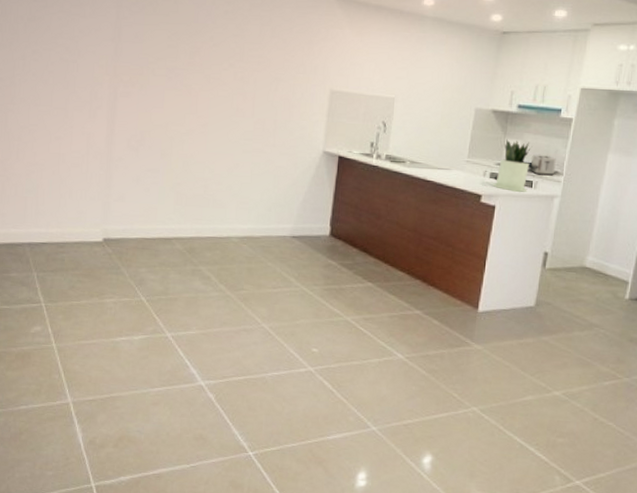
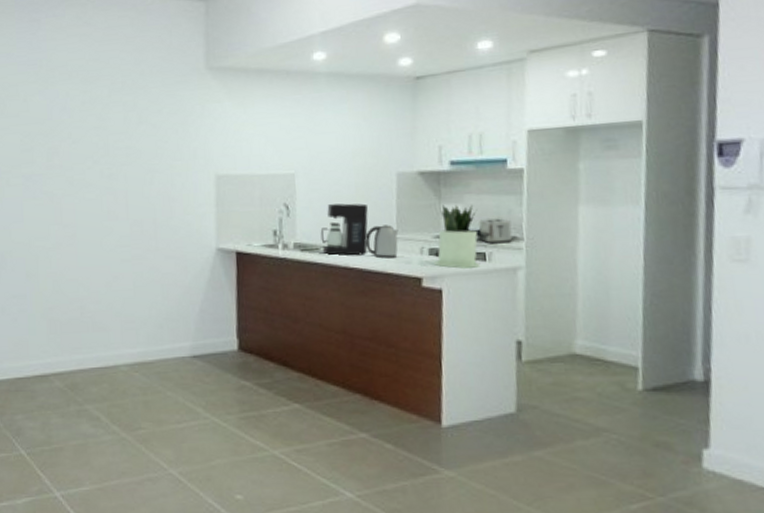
coffee maker: none [408,127,448,172] -> present [320,203,368,256]
kettle: none [443,149,470,178] -> present [366,225,399,260]

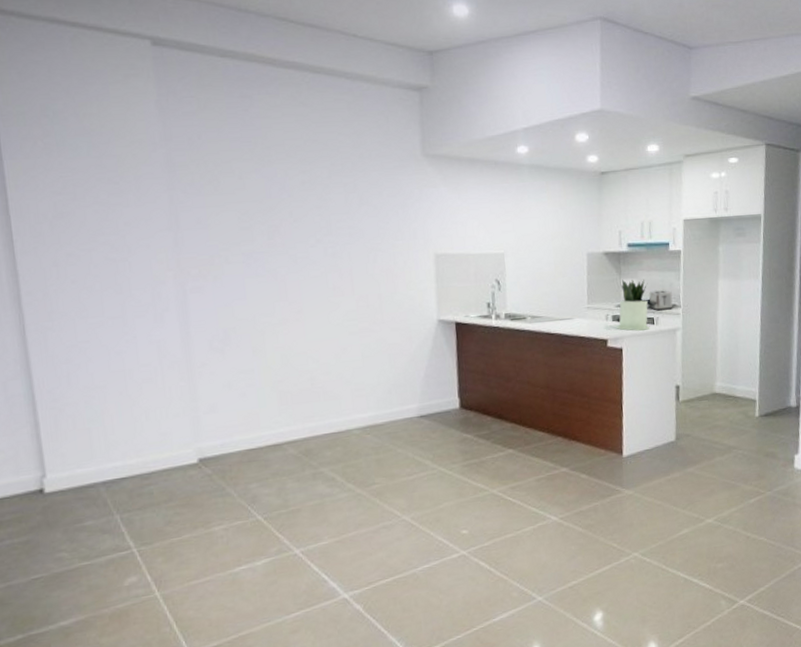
coffee maker: present [320,203,368,256] -> none [526,279,565,323]
kettle: present [366,225,399,260] -> none [563,296,589,326]

